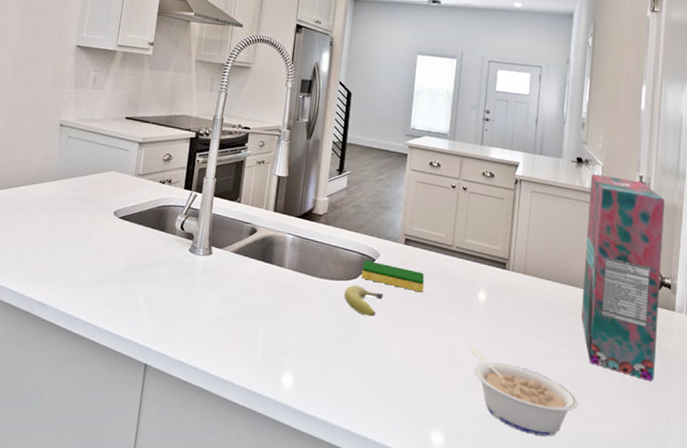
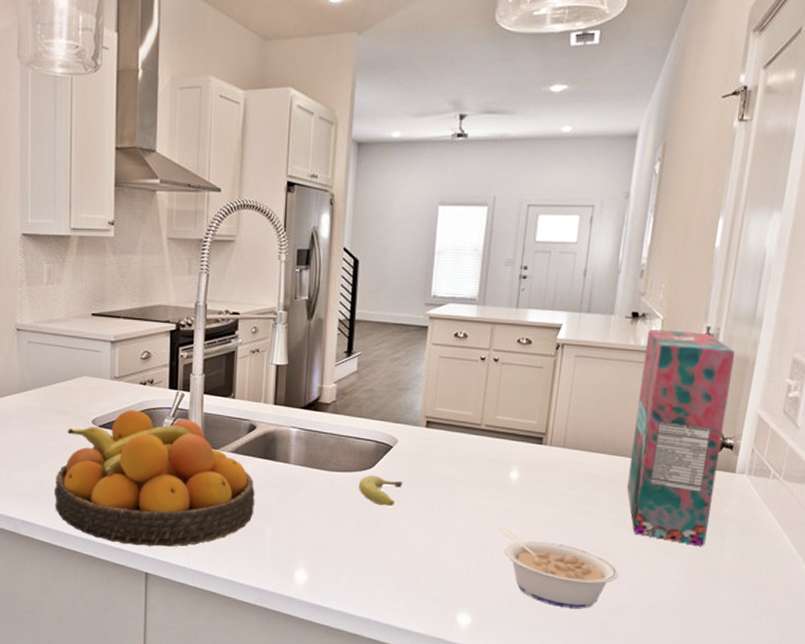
fruit bowl: none [70,205,252,340] -> present [55,410,255,547]
dish sponge: present [361,261,424,293] -> none [377,449,449,477]

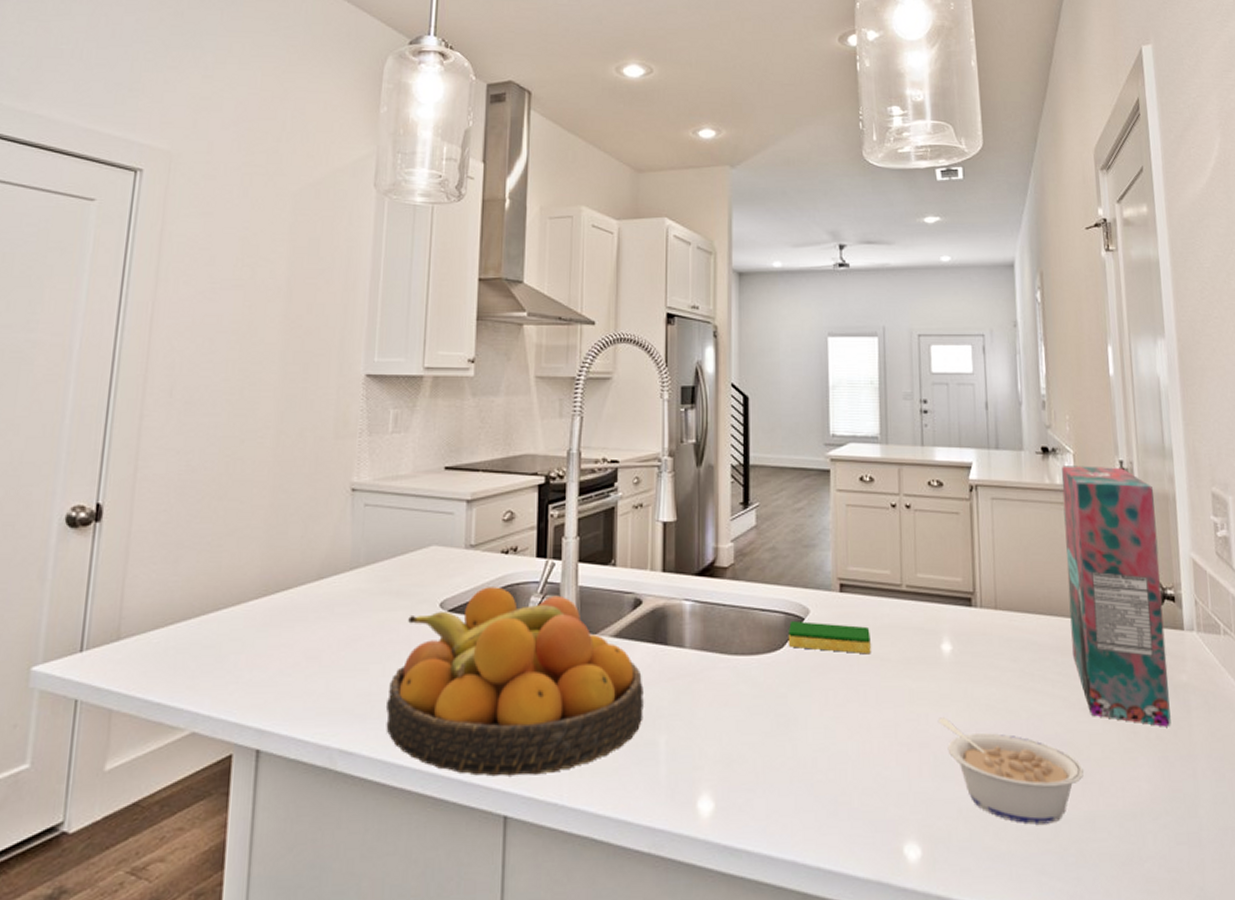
fruit: present [358,475,403,506] -> none [768,657,821,698]
dish sponge: none [377,449,449,477] -> present [788,621,871,655]

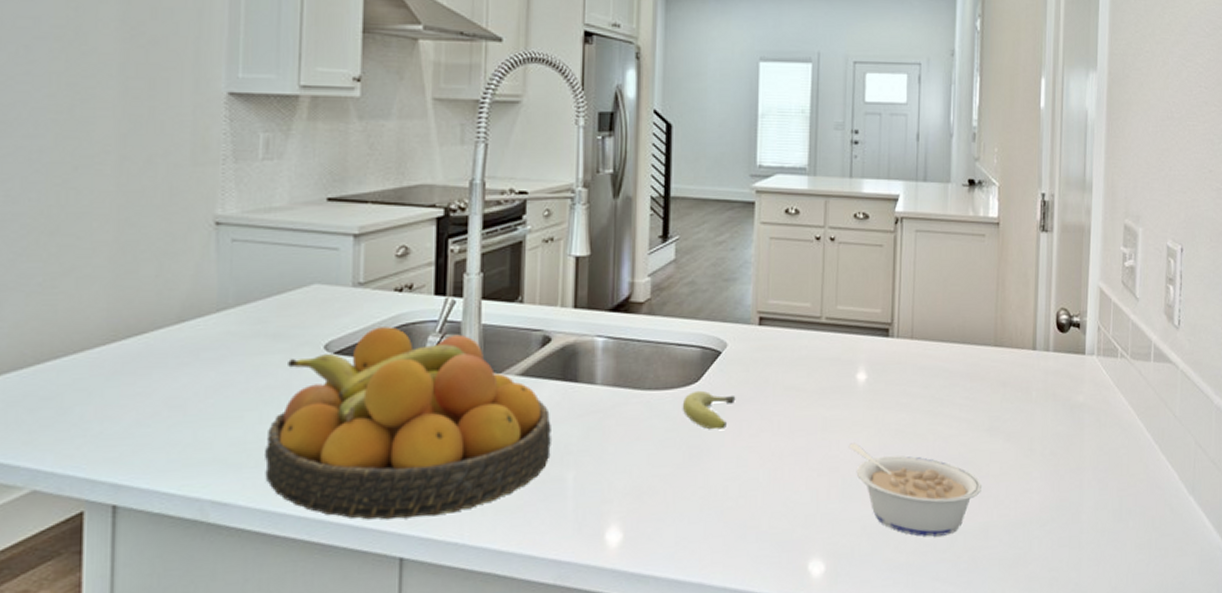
fruit: none [768,657,821,698] -> present [682,390,736,430]
dish sponge: present [788,621,871,655] -> none [703,355,787,386]
cereal box: present [1061,466,1171,727] -> none [981,198,1071,444]

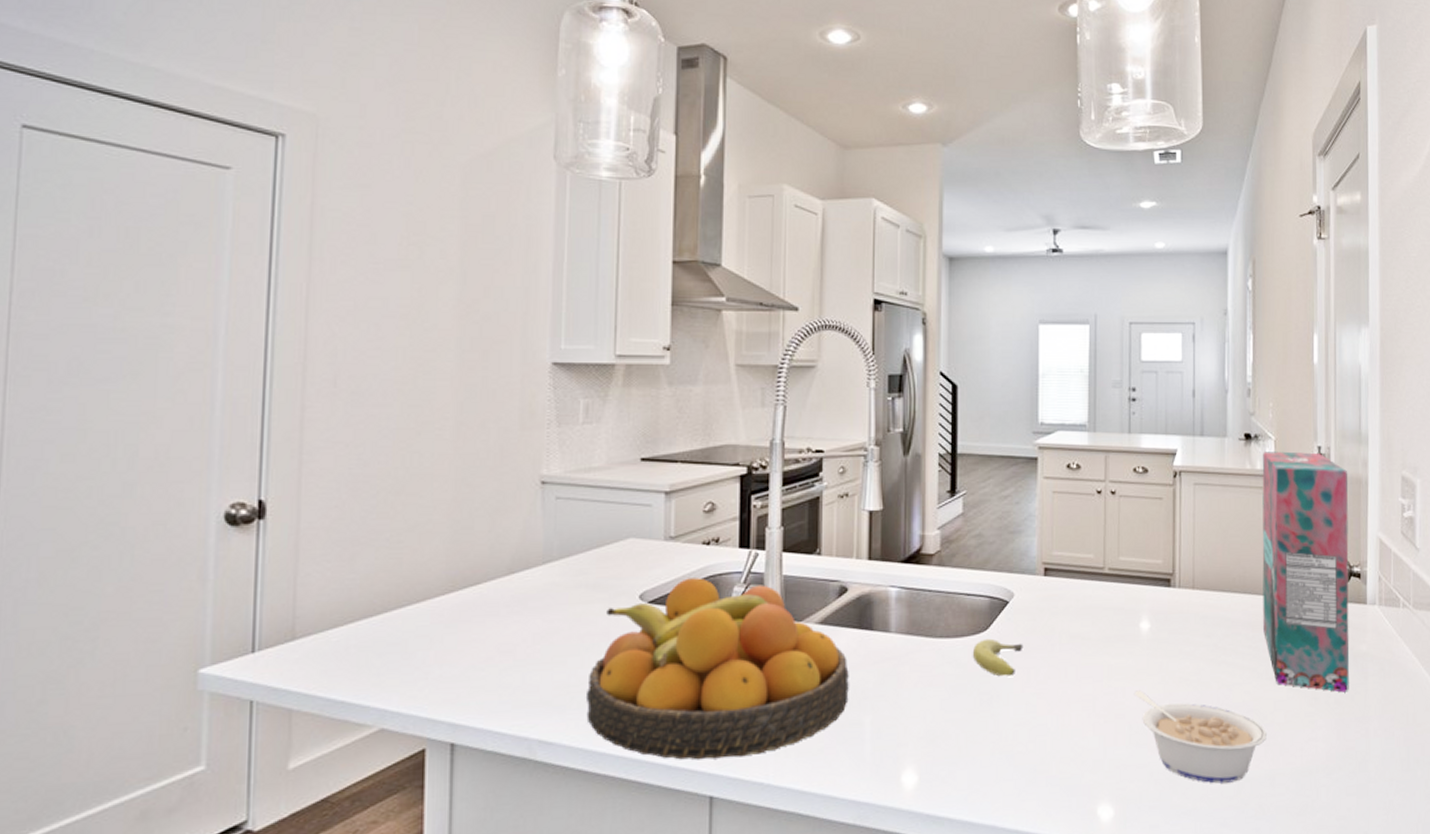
cereal box: none [981,198,1071,444] -> present [1262,451,1349,693]

